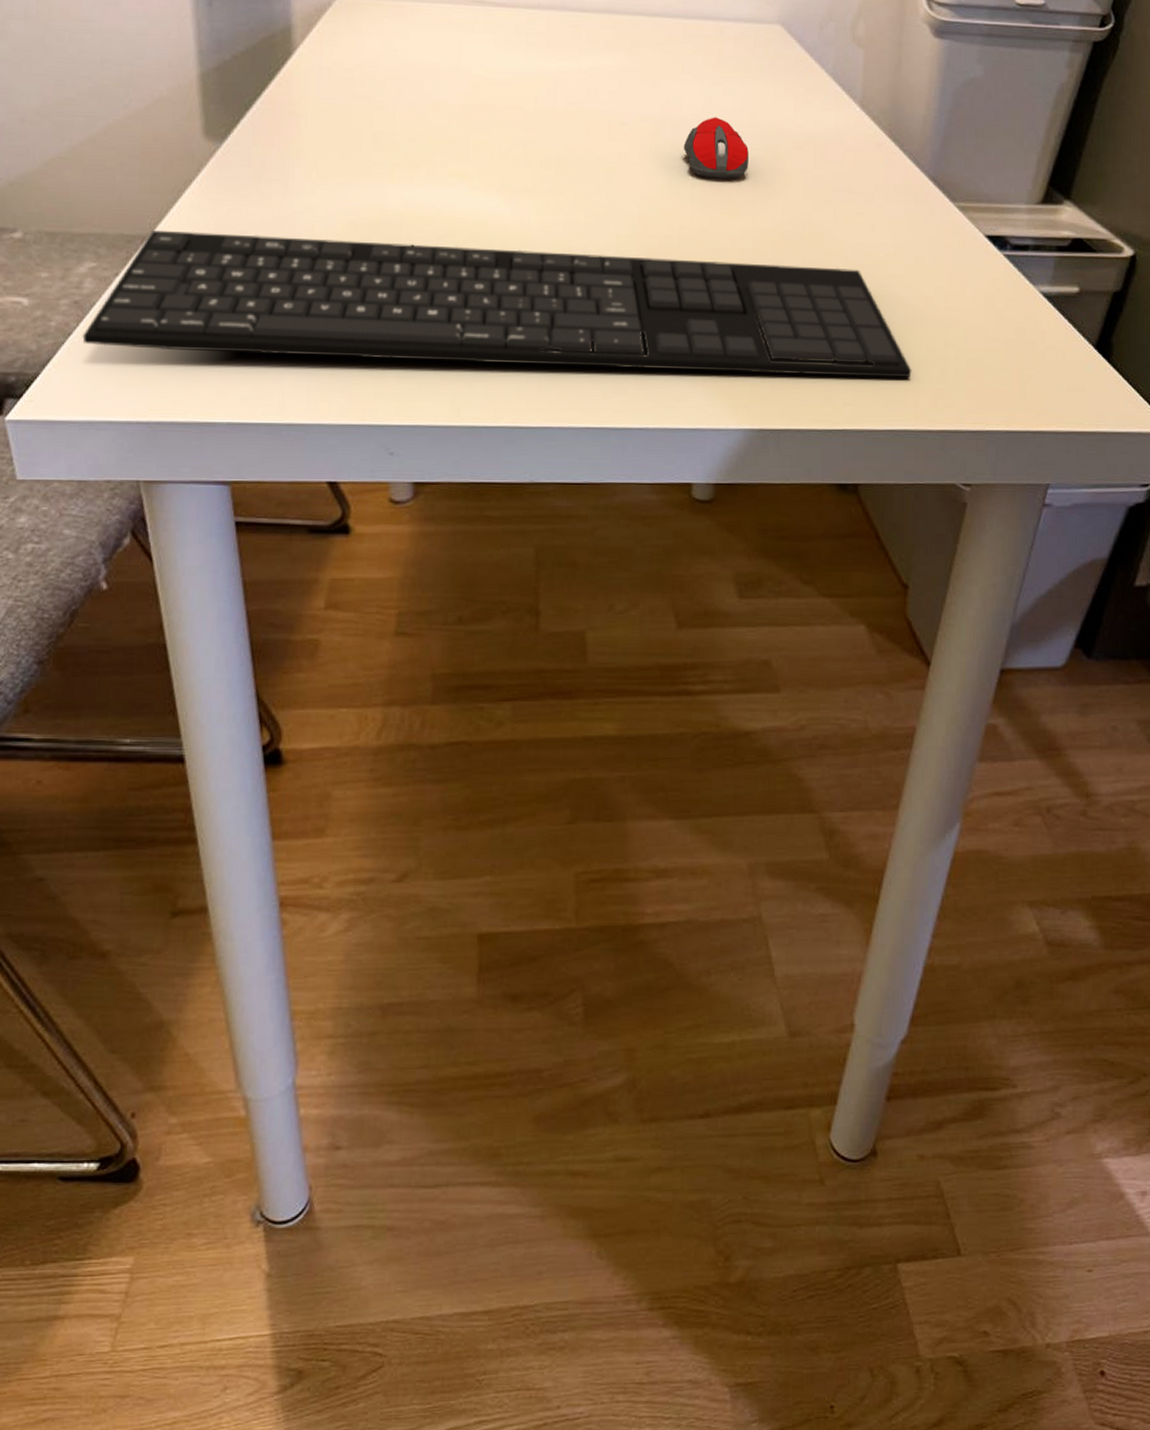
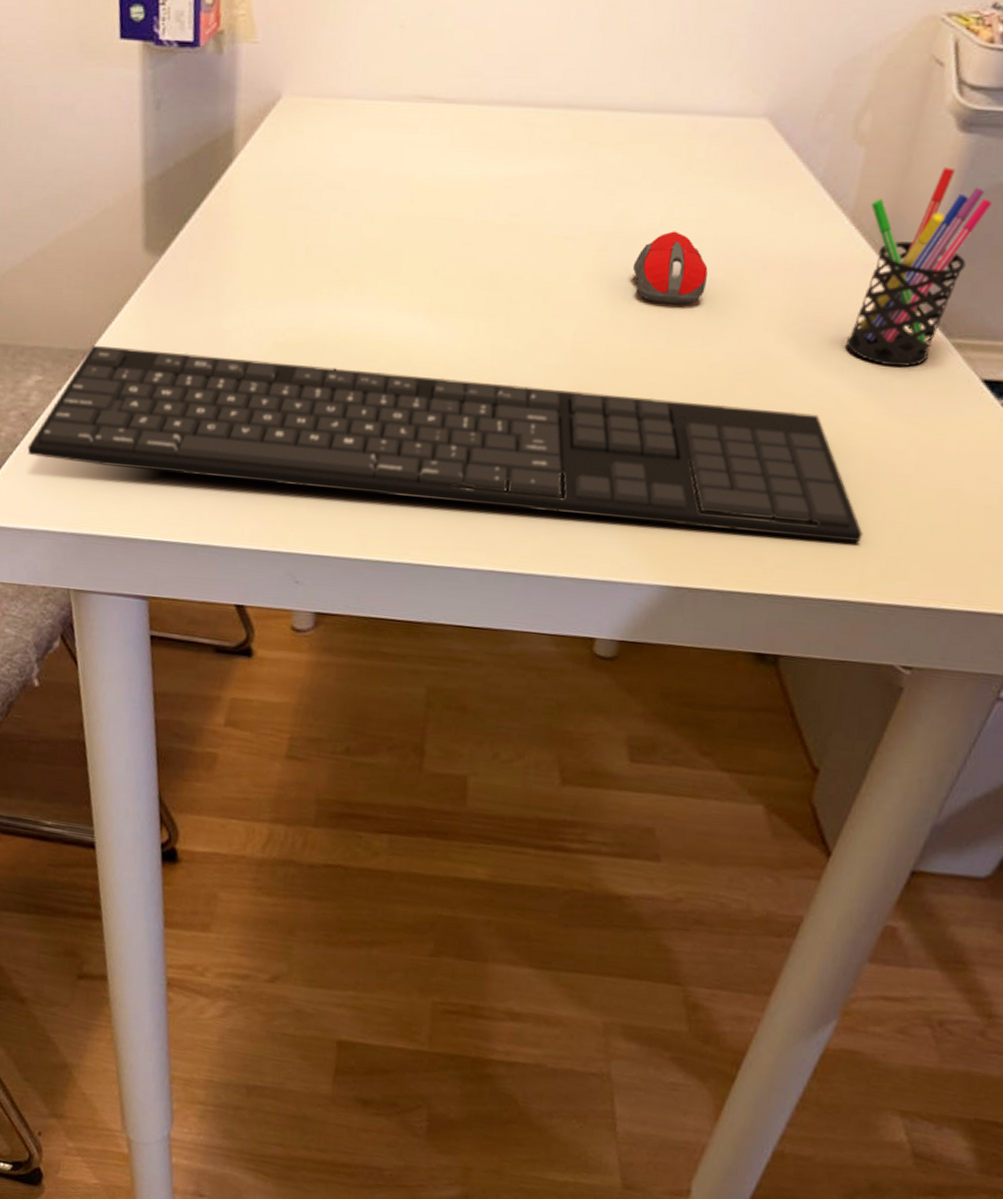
pen holder: none [873,65,969,227] -> present [846,167,993,367]

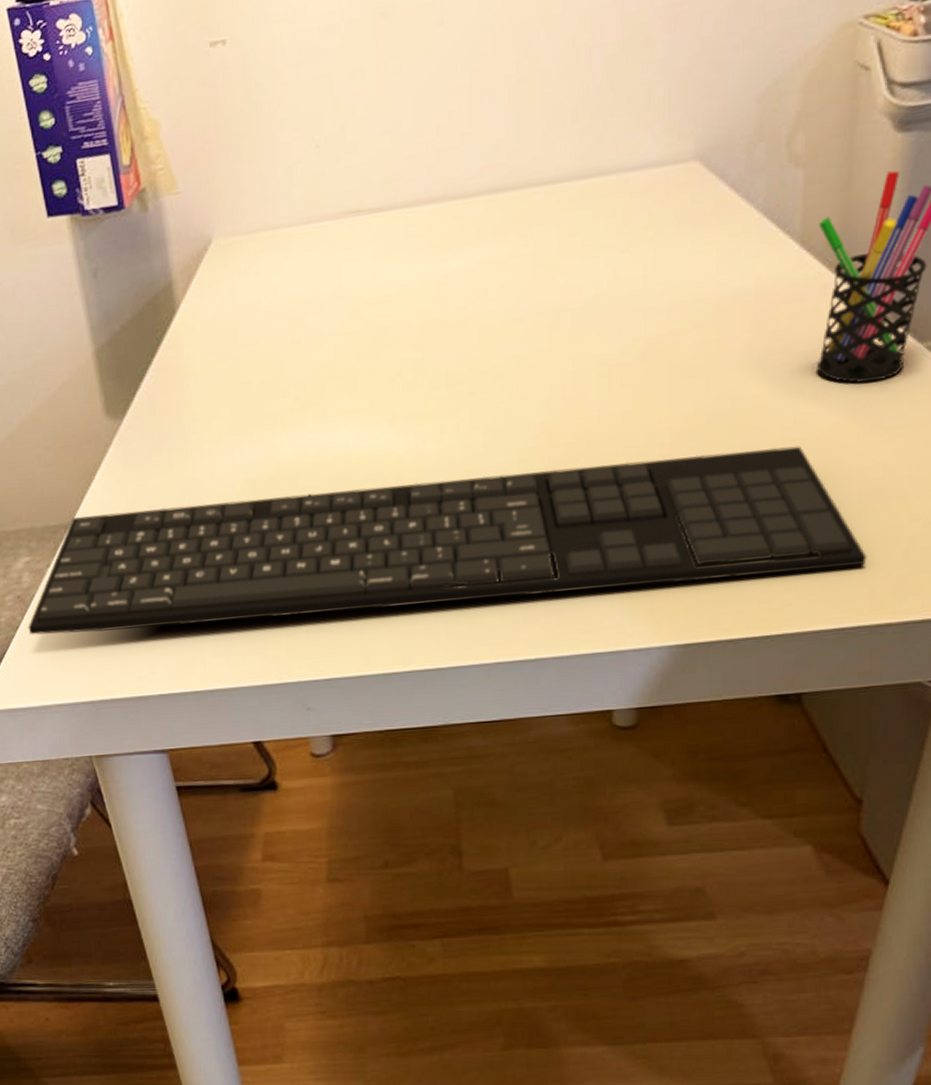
computer mouse: present [632,231,708,305] -> none [586,291,664,367]

